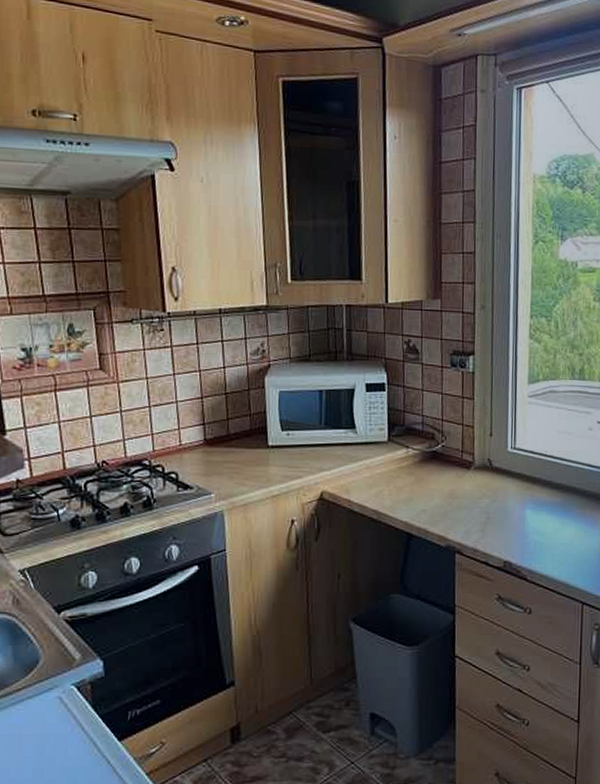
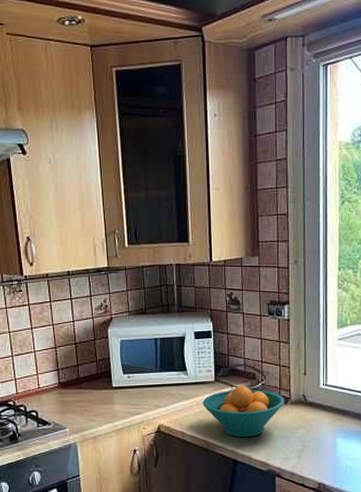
fruit bowl: none [373,447,467,508] -> present [202,386,285,438]

